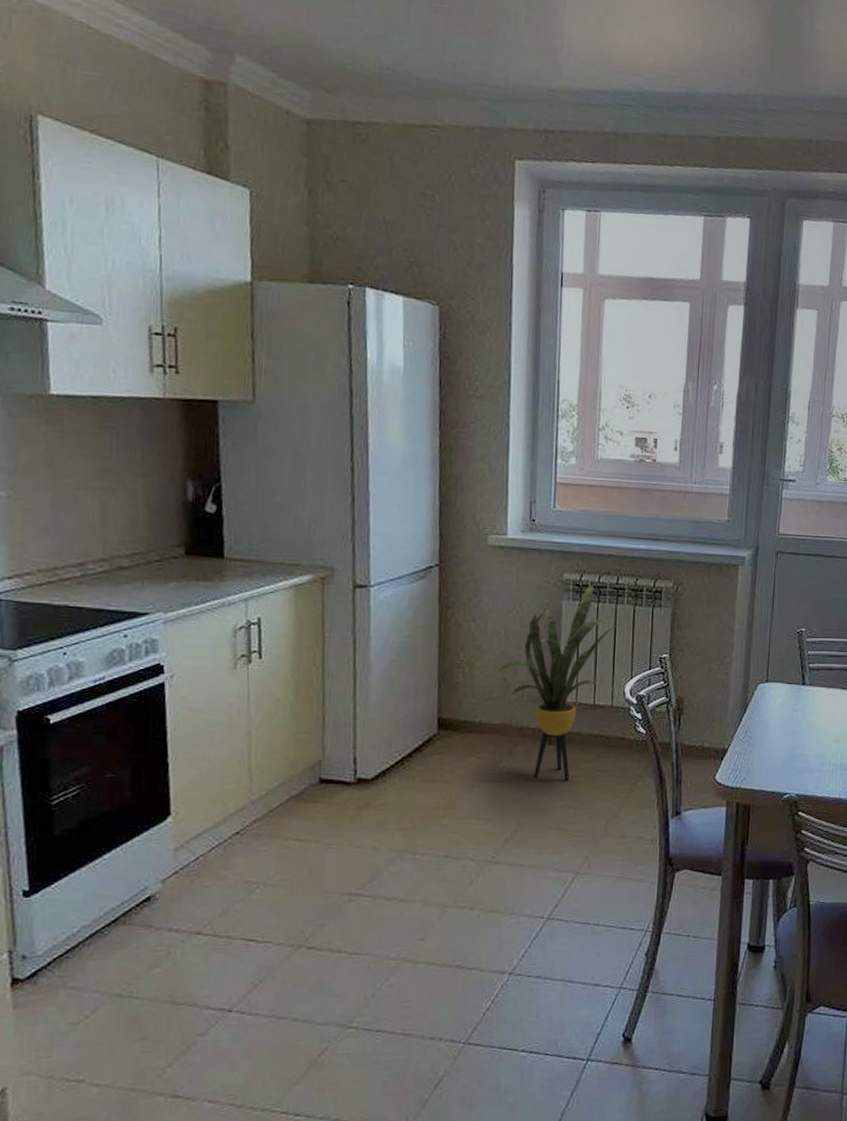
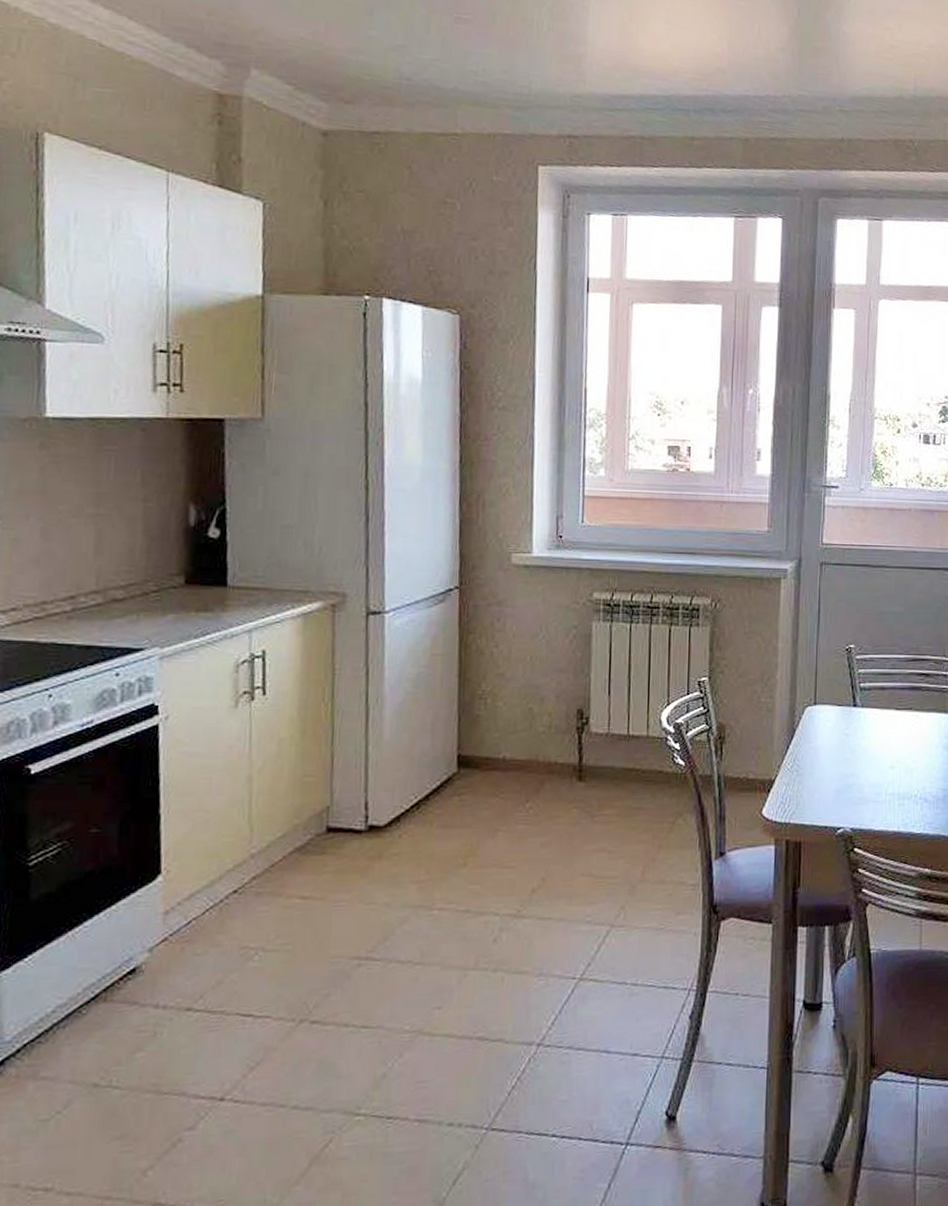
house plant: present [497,585,625,780] -> none [522,604,660,820]

